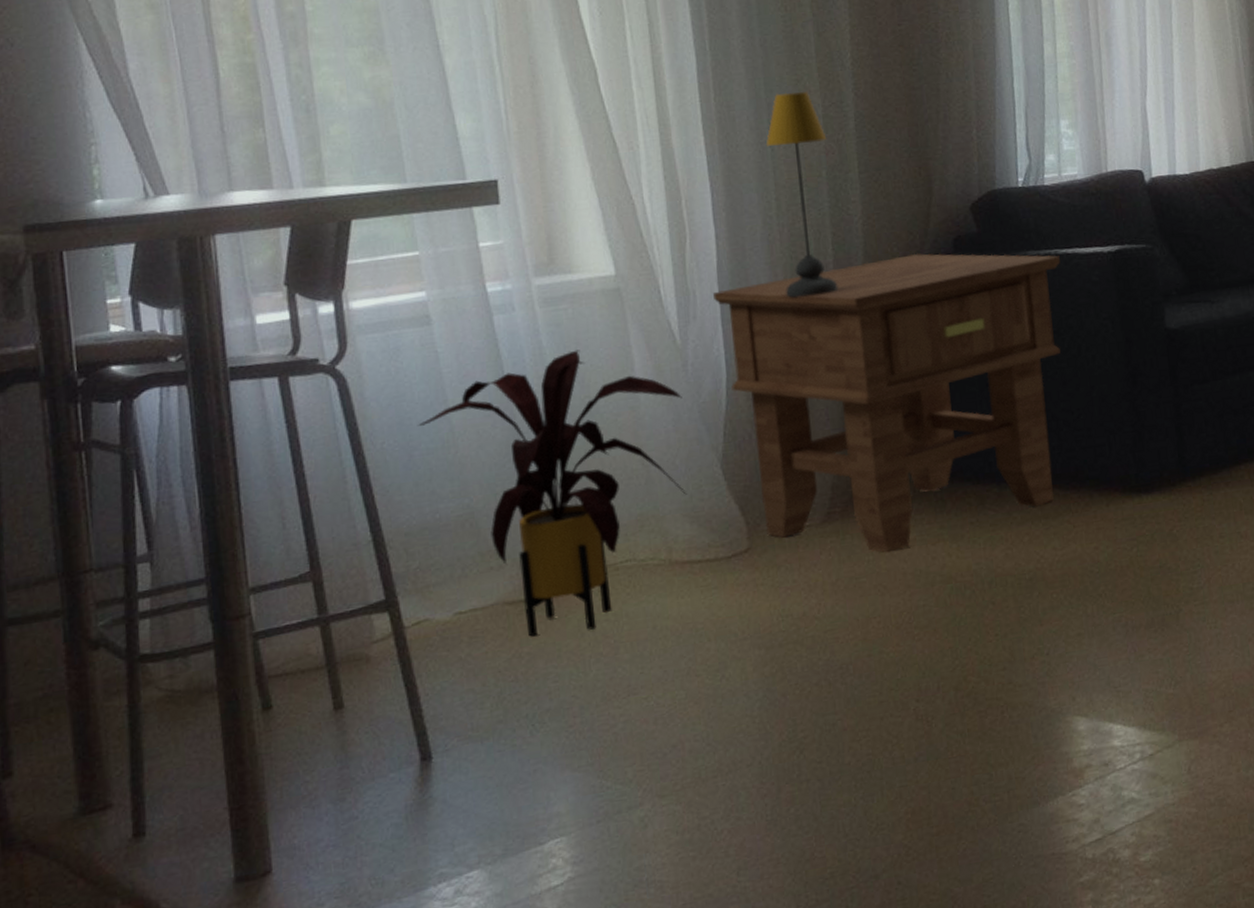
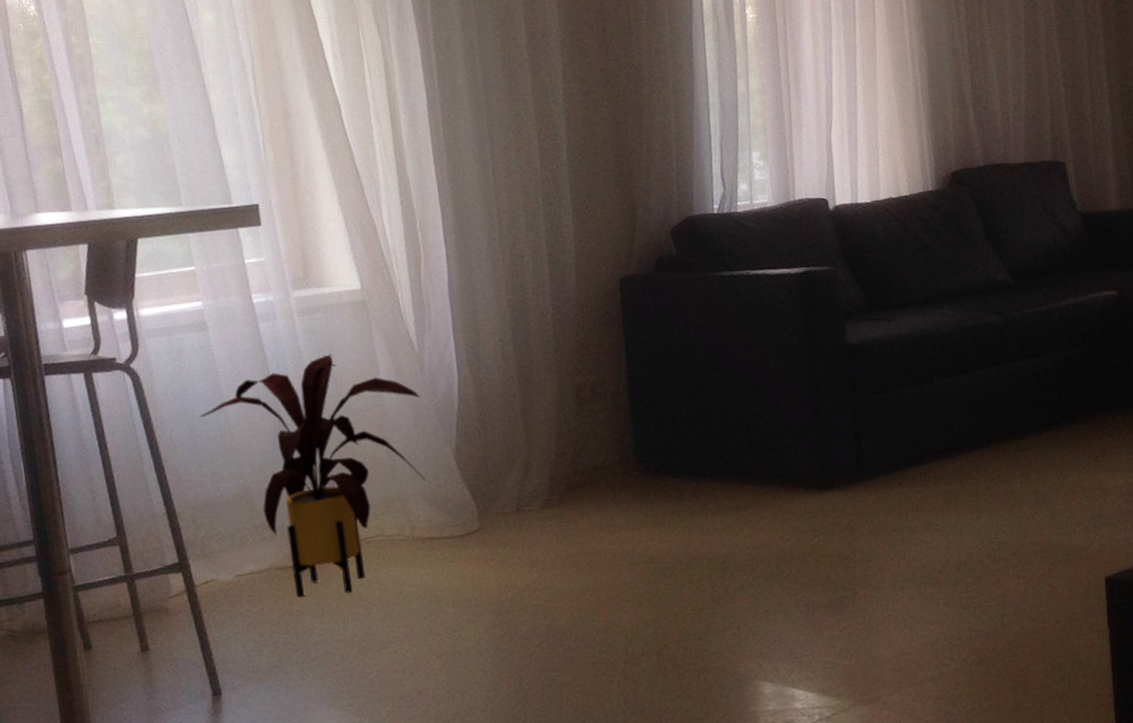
side table: present [713,253,1061,553] -> none [445,272,751,536]
table lamp: present [765,92,839,298] -> none [489,126,554,311]

